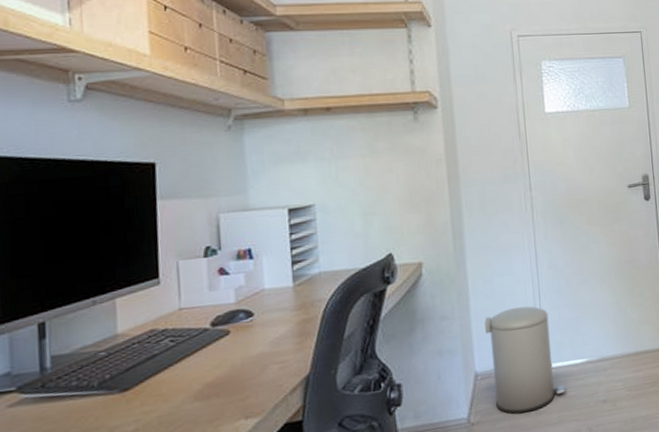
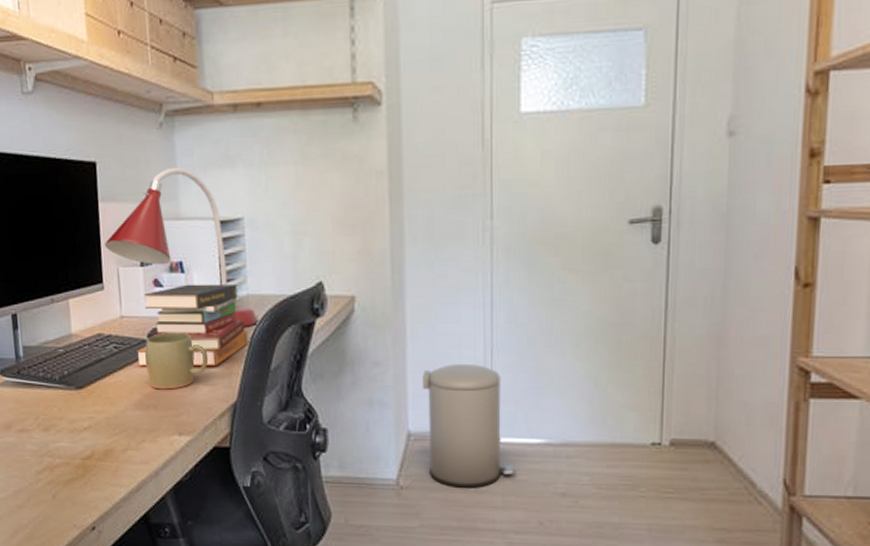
desk lamp: none [163,164,331,302] -> present [105,167,258,327]
books: none [196,264,321,357] -> present [135,284,248,367]
mug: none [206,316,279,377] -> present [144,332,209,390]

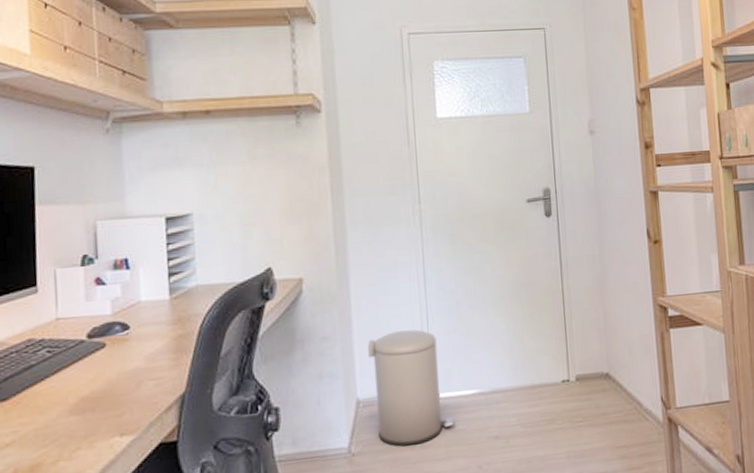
desk lamp: present [105,167,258,327] -> none [41,169,208,317]
books: present [135,284,248,367] -> none [72,277,197,369]
mug: present [144,332,209,390] -> none [82,328,155,391]

